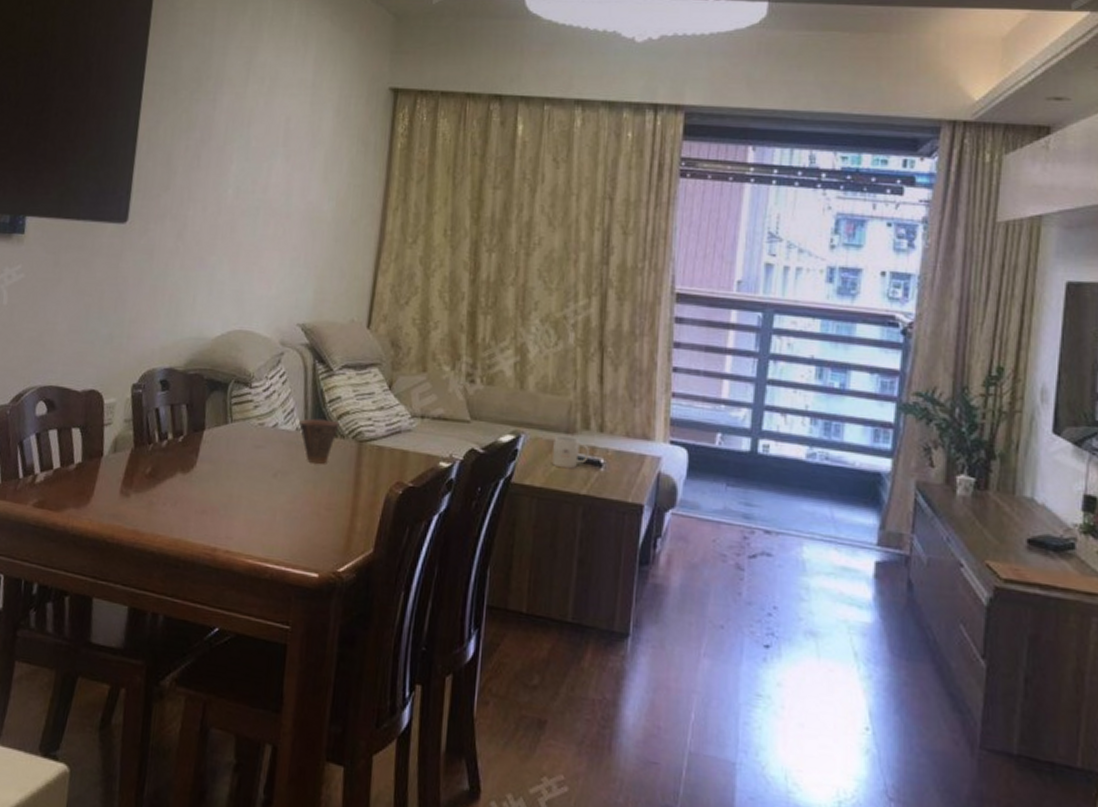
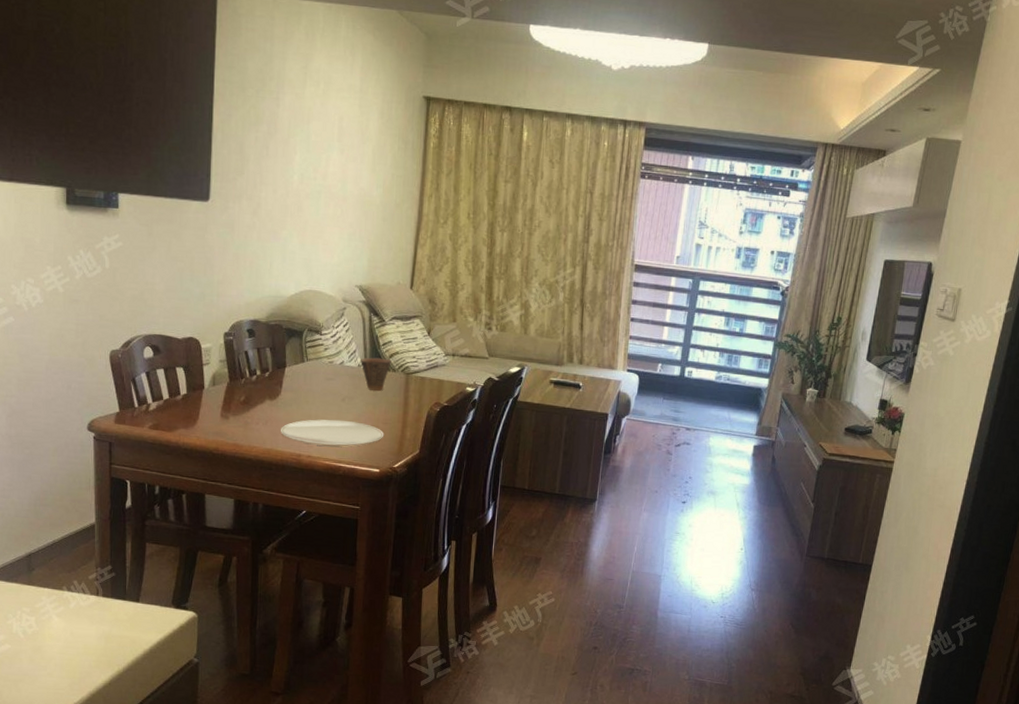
plate: none [192,500,327,540] -> present [280,419,385,447]
mug: present [552,436,589,469] -> none [547,367,572,391]

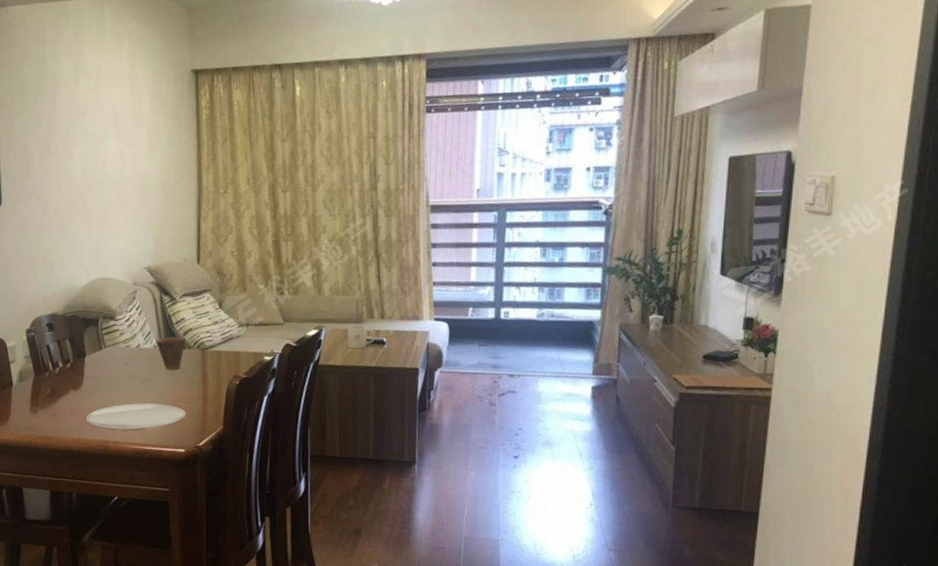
mug: none [547,367,572,391] -> present [347,325,375,349]

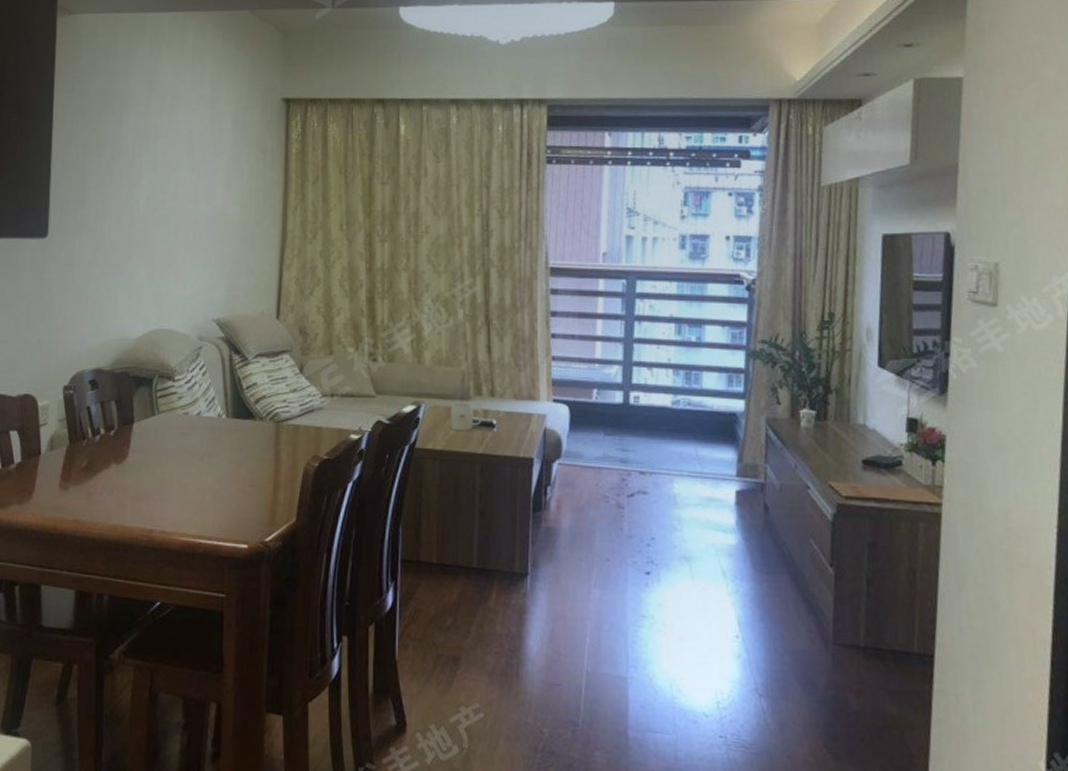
plate: present [85,403,186,431] -> none [127,484,252,518]
cup: present [156,336,186,370] -> none [221,404,258,445]

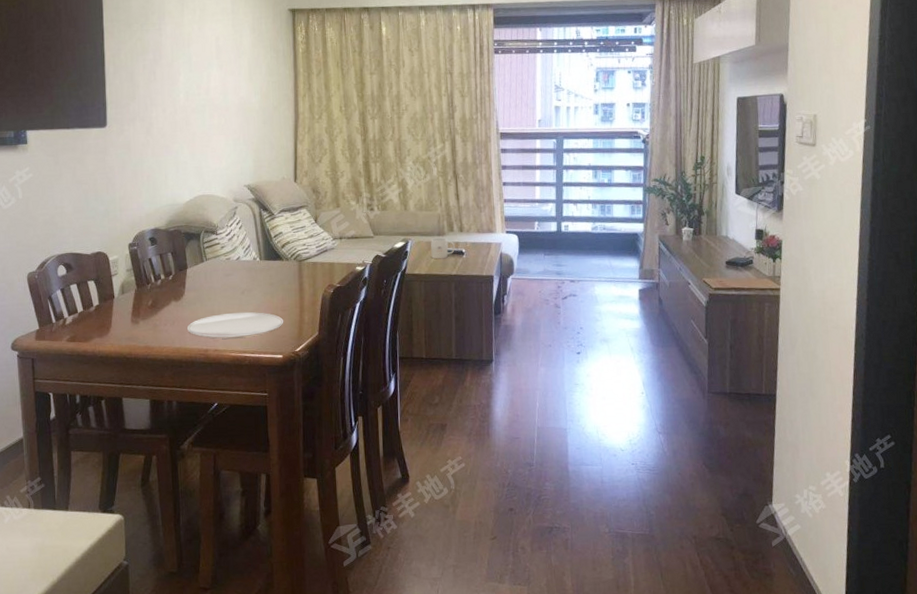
plate: none [127,484,252,518] -> present [186,312,284,339]

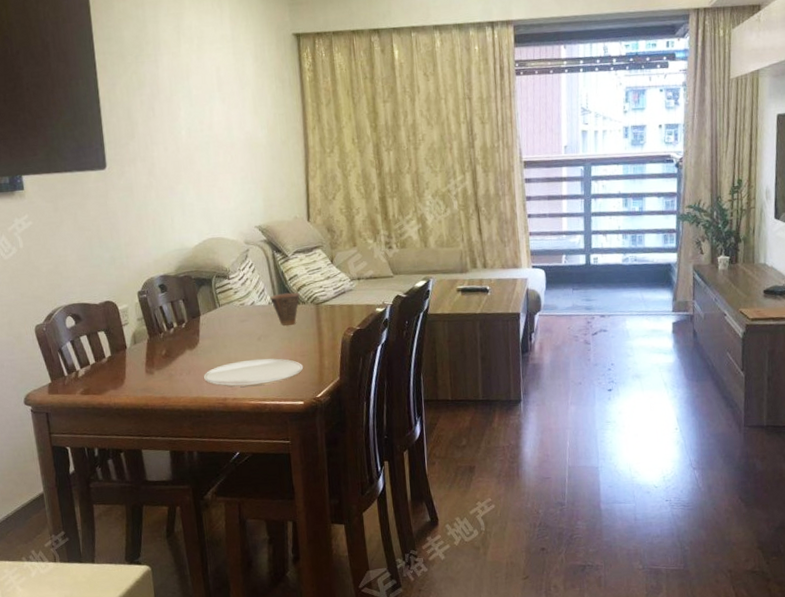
cup: none [255,249,284,281] -> present [270,292,300,325]
mug: present [431,238,455,260] -> none [453,275,479,298]

